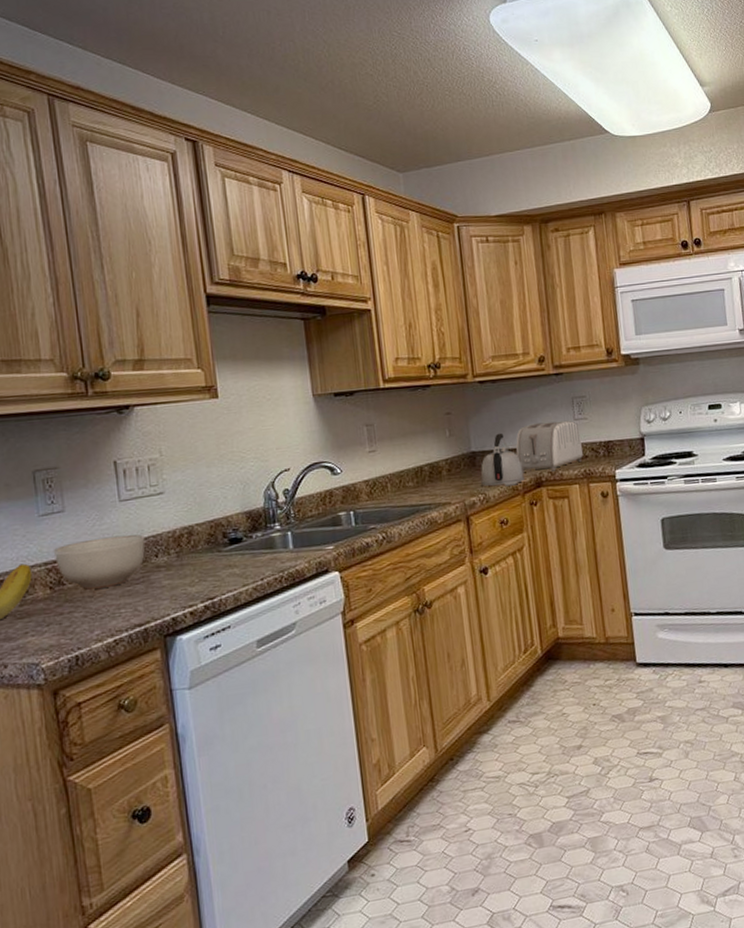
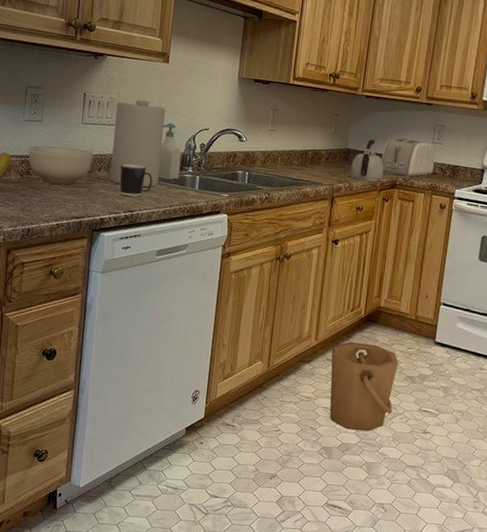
paper towel holder: none [161,452,239,569] -> present [109,100,166,187]
mug: none [184,535,232,581] -> present [120,163,153,197]
soap bottle: none [228,472,264,547] -> present [157,122,182,180]
bucket: none [511,686,606,804] -> present [329,342,398,432]

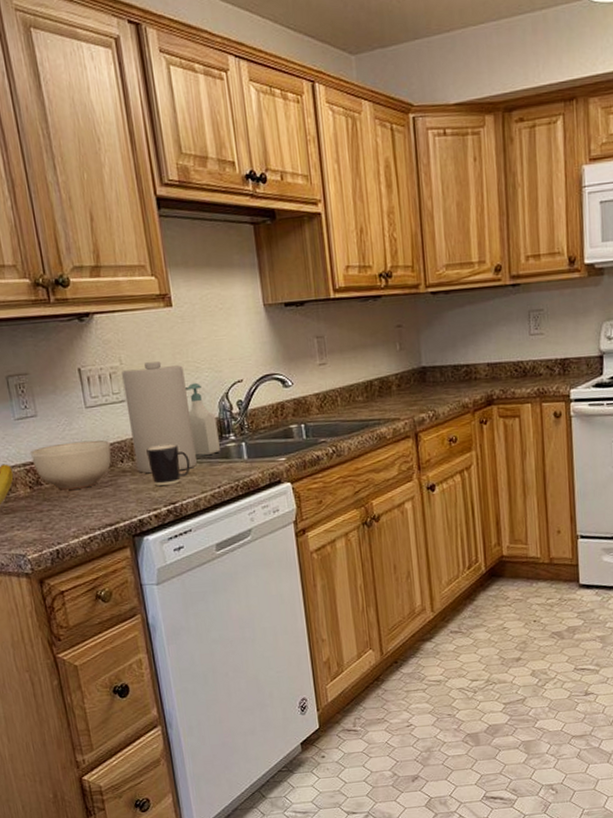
bucket: present [329,342,398,432] -> none [453,602,543,709]
kettle: present [349,139,384,182] -> none [430,347,476,404]
toaster: present [381,138,435,179] -> none [467,335,537,391]

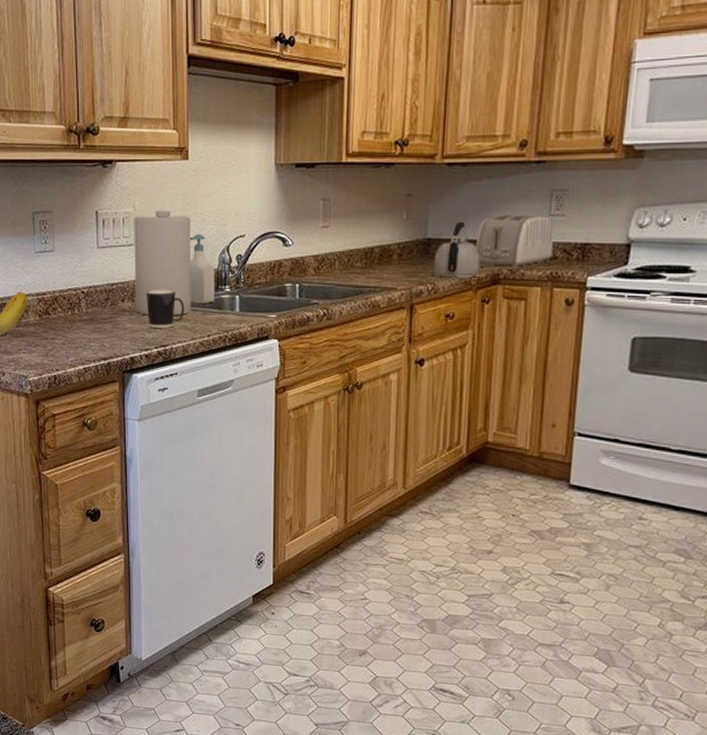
bowl: present [29,440,112,490] -> none [43,278,115,322]
kettle: none [430,347,476,404] -> present [432,221,481,279]
toaster: none [467,335,537,391] -> present [475,215,554,269]

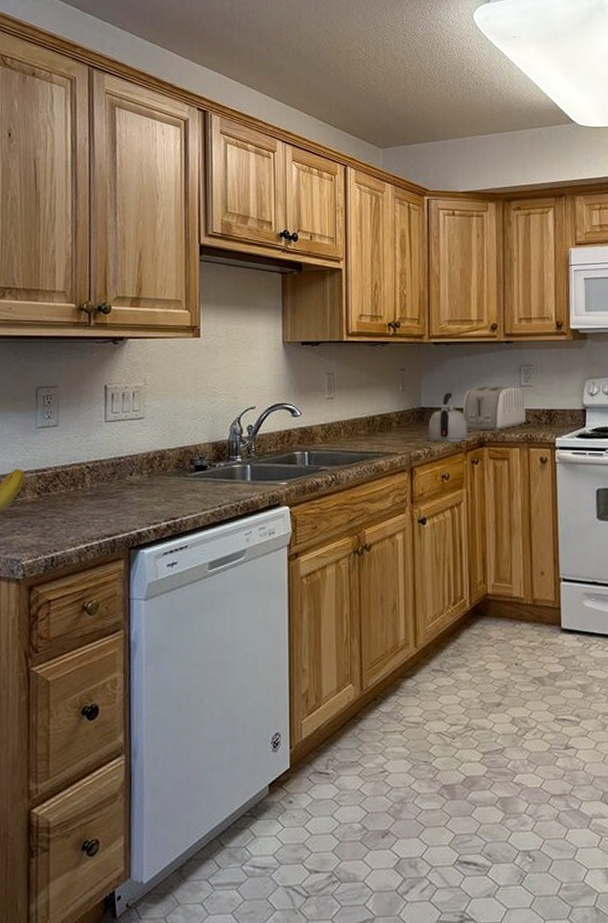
paper towel holder: present [134,211,192,316] -> none [143,385,203,488]
mug: present [146,289,184,329] -> none [156,461,195,501]
soap bottle: present [189,233,215,303] -> none [200,406,226,474]

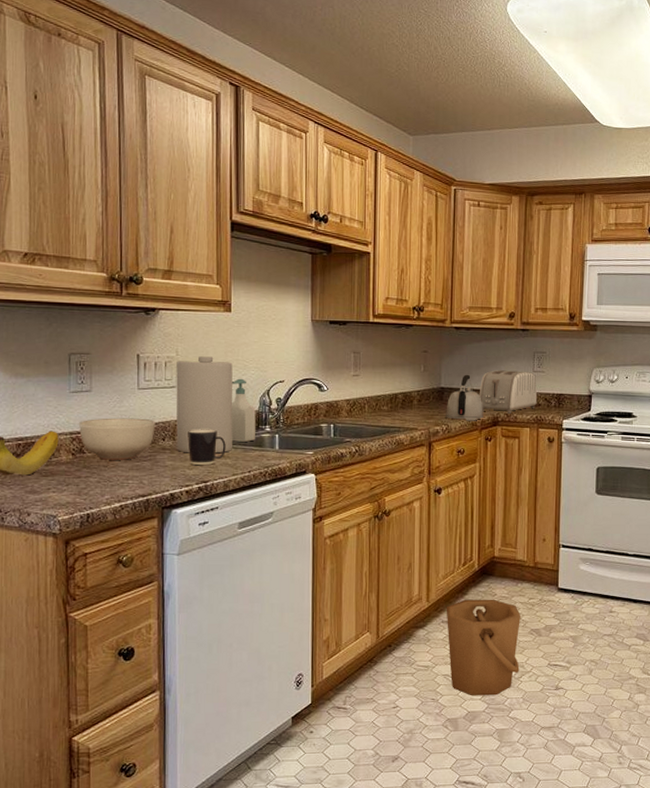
bowl: none [44,452,123,498] -> present [78,418,156,460]
paper towel holder: none [143,385,203,488] -> present [176,356,233,454]
mug: none [156,461,195,501] -> present [188,429,226,466]
soap bottle: none [200,406,226,474] -> present [231,378,256,442]
bucket: none [436,643,522,758] -> present [446,599,520,696]

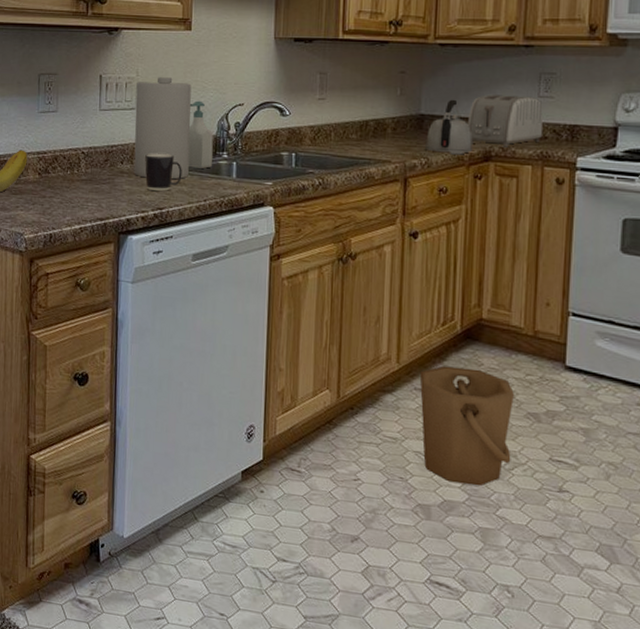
bowl: present [78,418,156,460] -> none [44,138,115,182]

